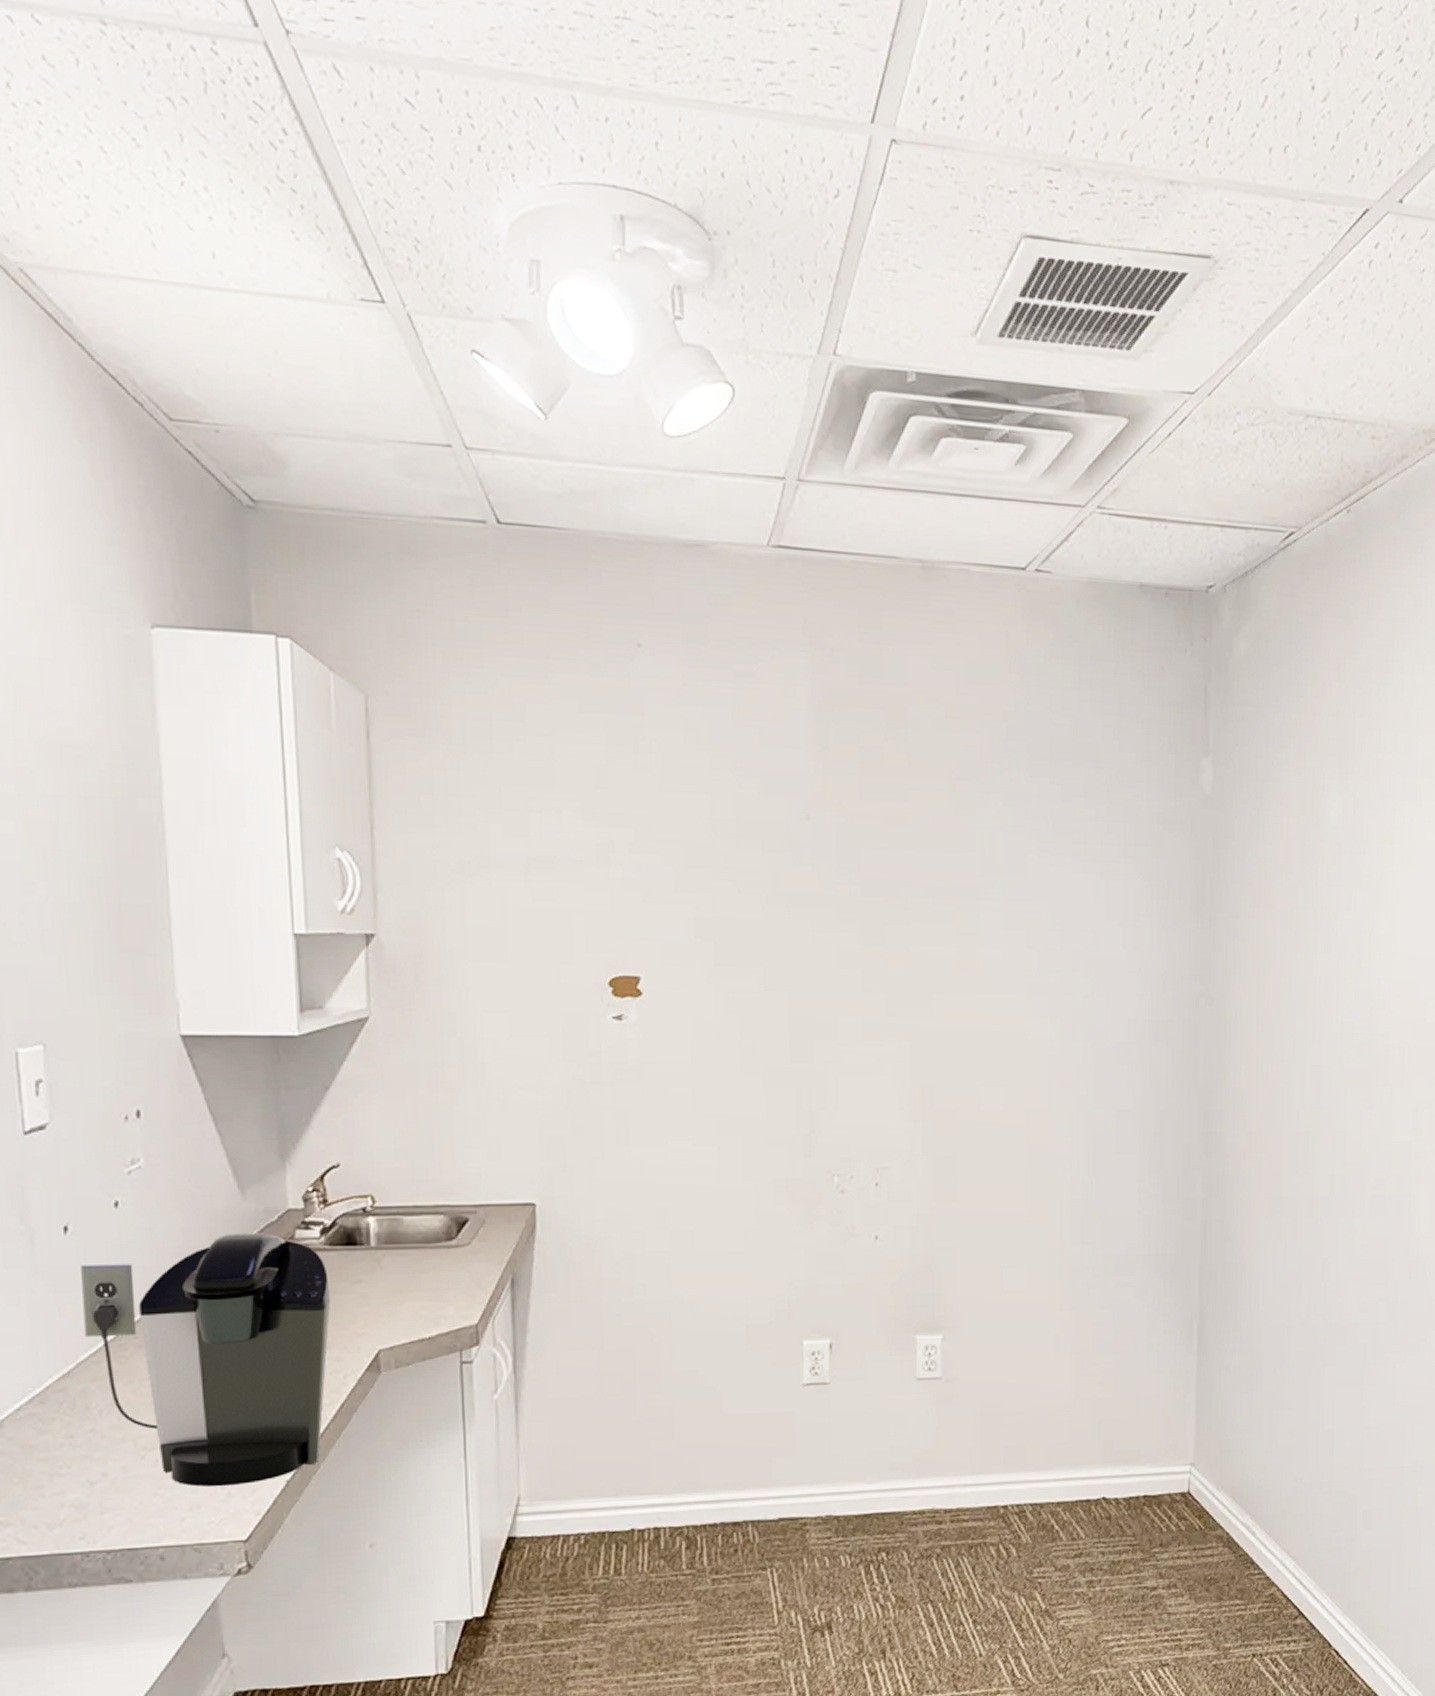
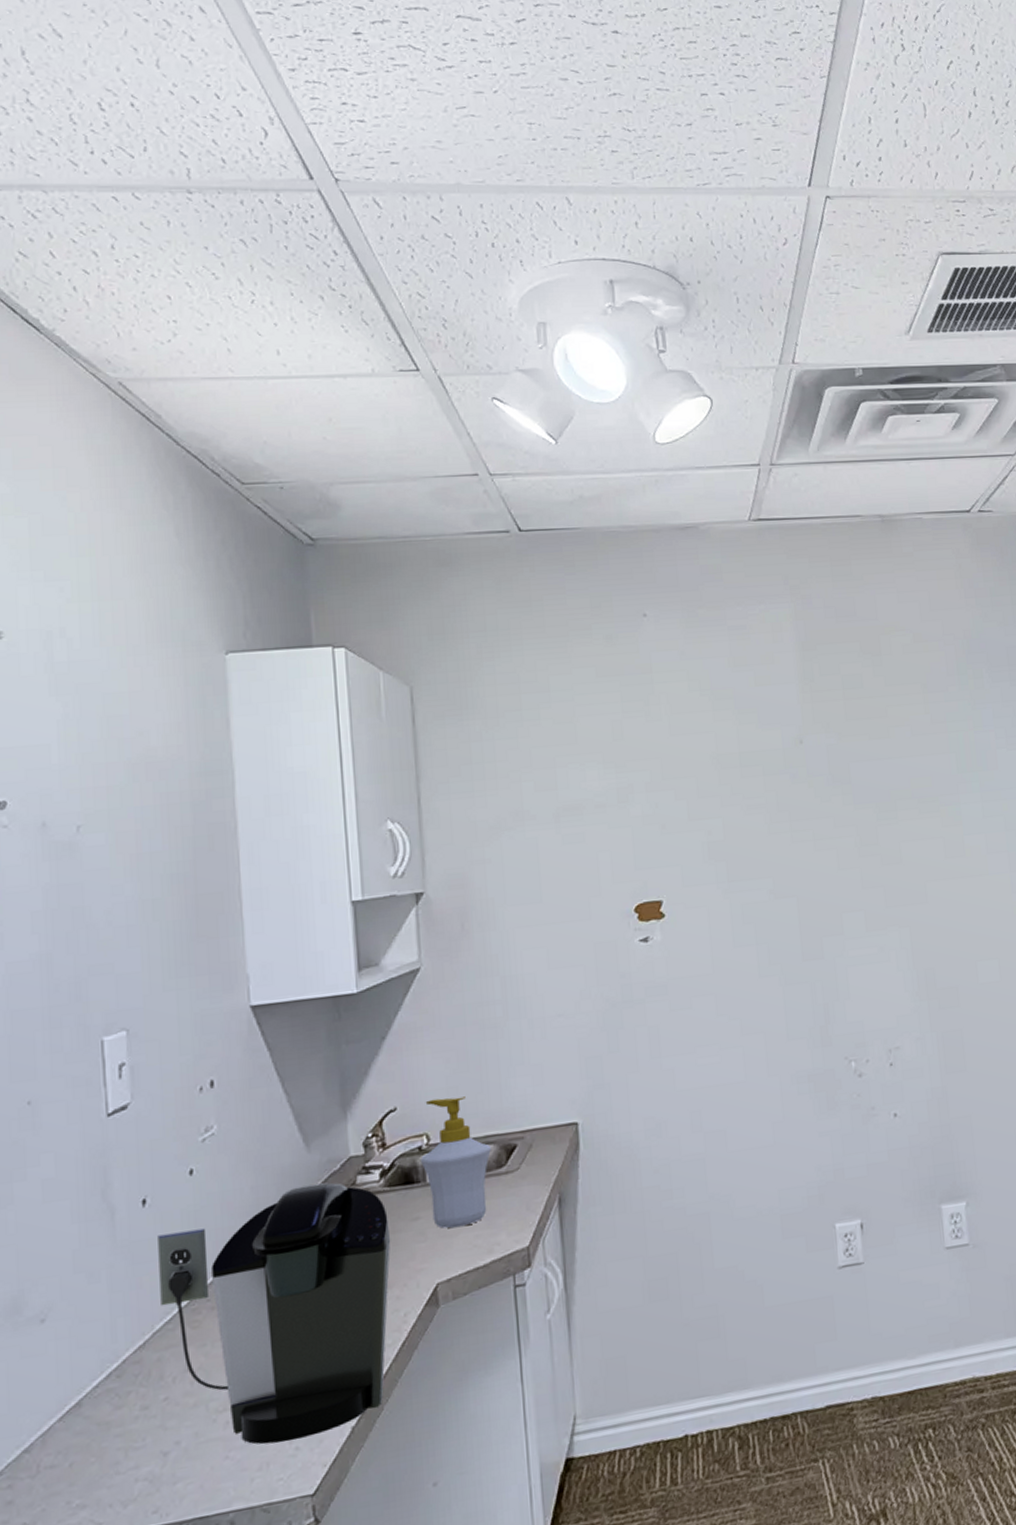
soap bottle: none [365,1160,441,1296] -> present [421,1096,491,1229]

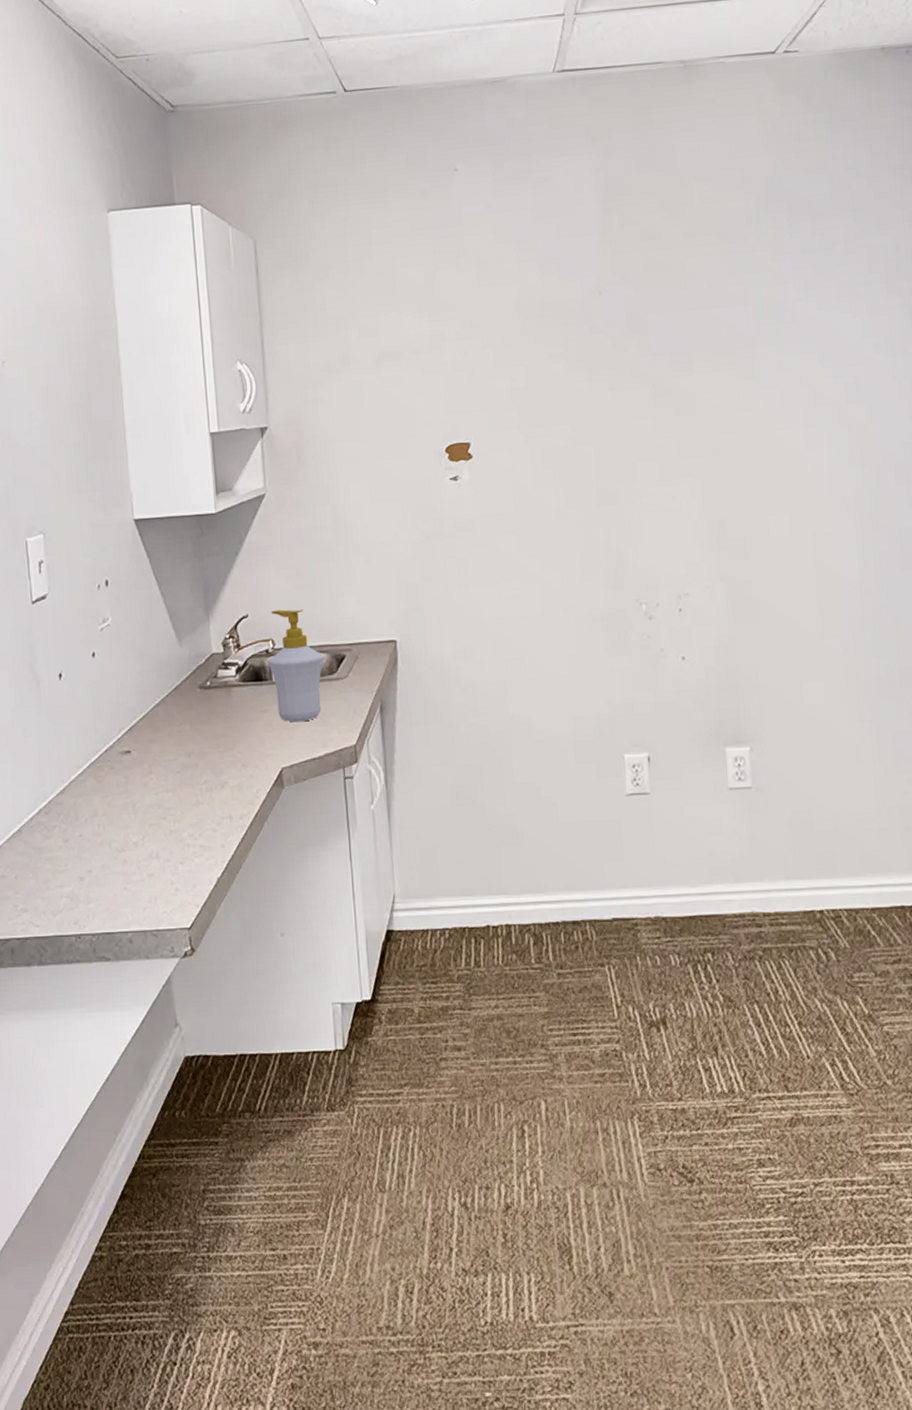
coffee maker: present [158,1182,391,1444] -> none [71,673,245,882]

